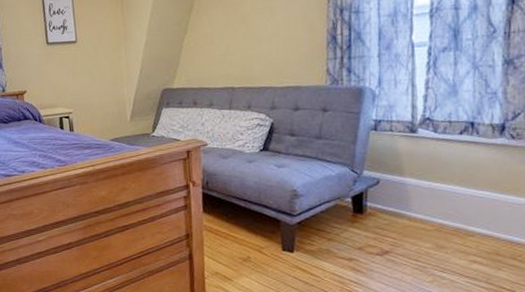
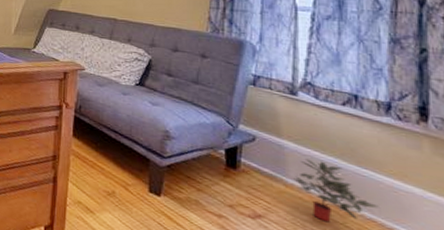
potted plant: none [416,191,495,246] -> present [293,159,379,222]

